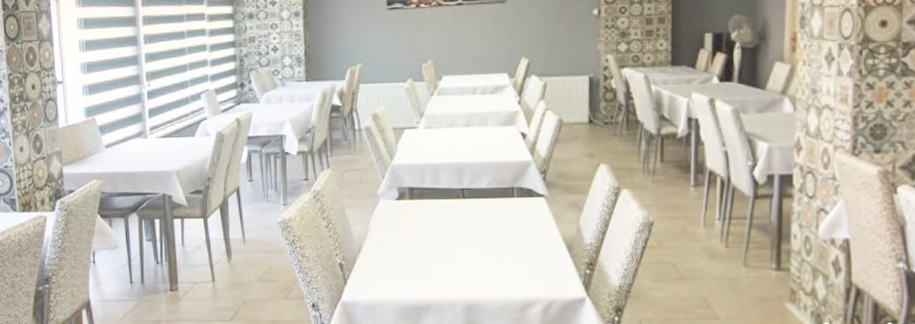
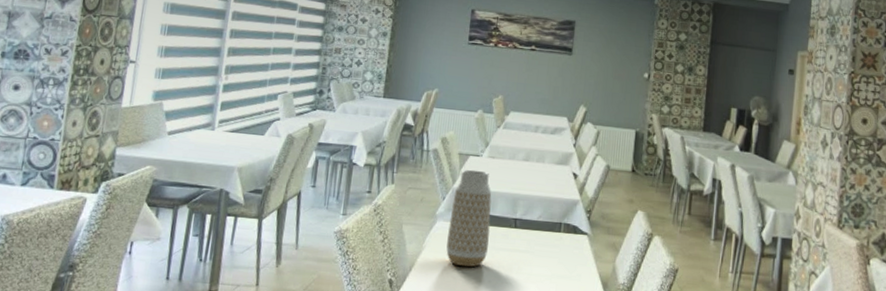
vase: none [392,143,437,244] -> present [446,169,492,268]

